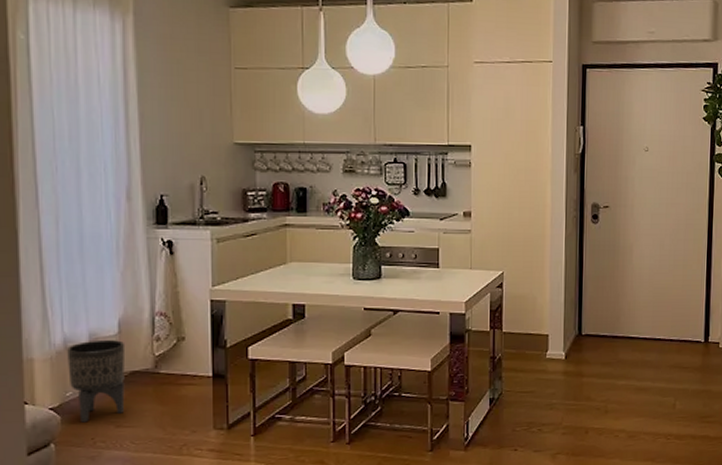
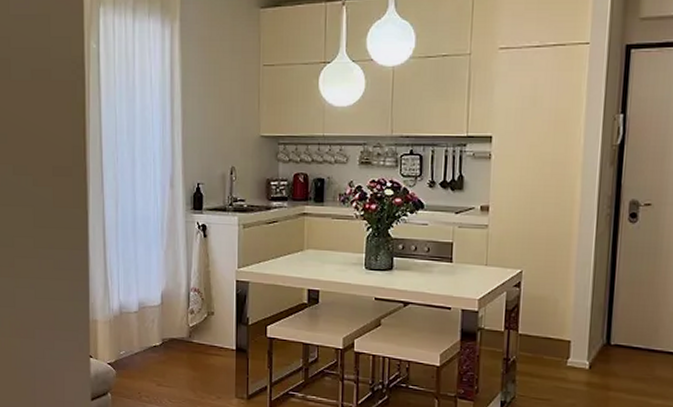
planter: present [67,339,126,423] -> none [122,308,166,379]

